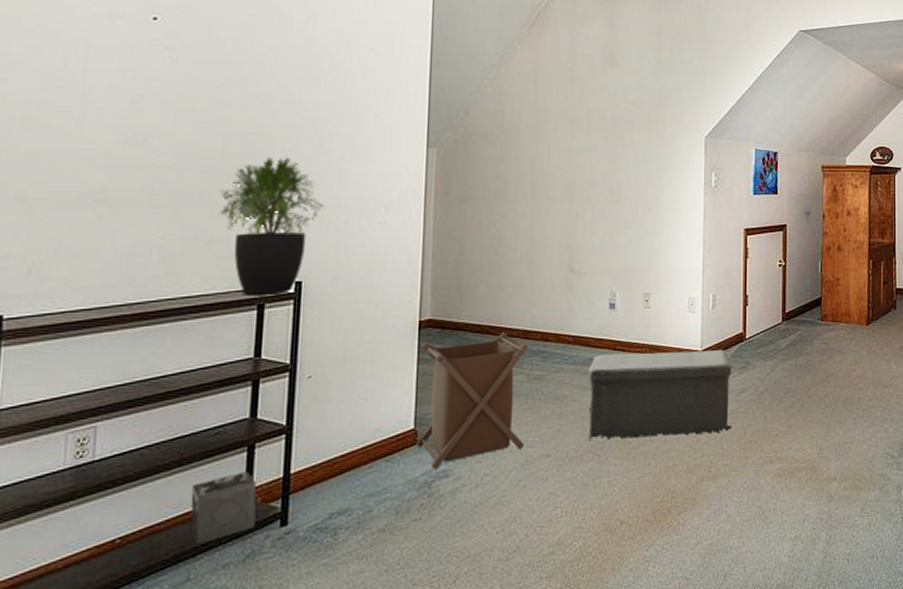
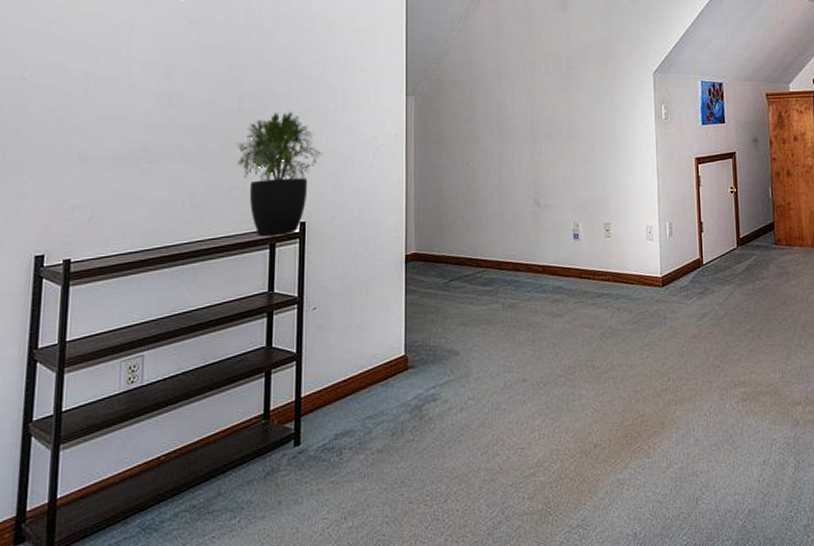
decorative box: present [190,471,257,545] -> none [220,395,274,463]
laundry basket: present [417,332,529,469] -> none [408,264,503,393]
storage ottoman: present [588,350,732,440] -> none [557,276,694,365]

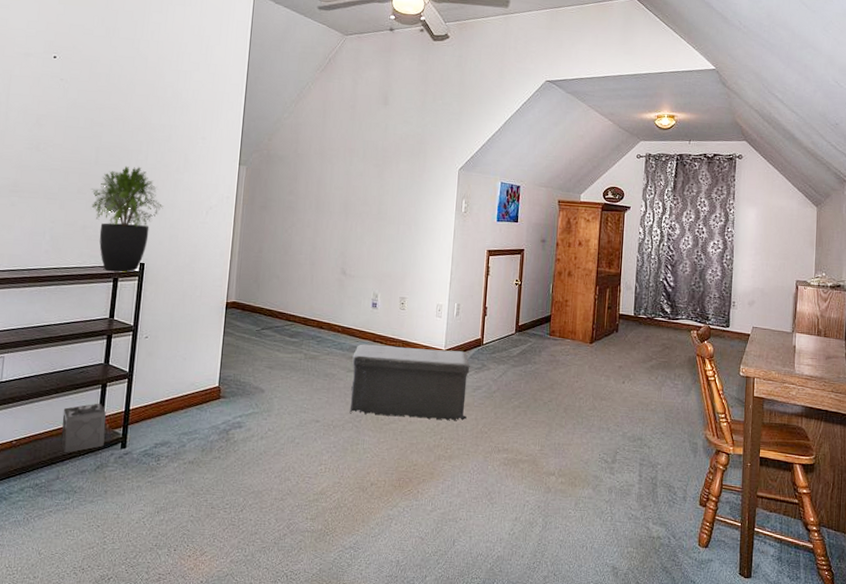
decorative box: none [220,395,274,463] -> present [61,403,107,453]
storage ottoman: none [557,276,694,365] -> present [349,344,470,421]

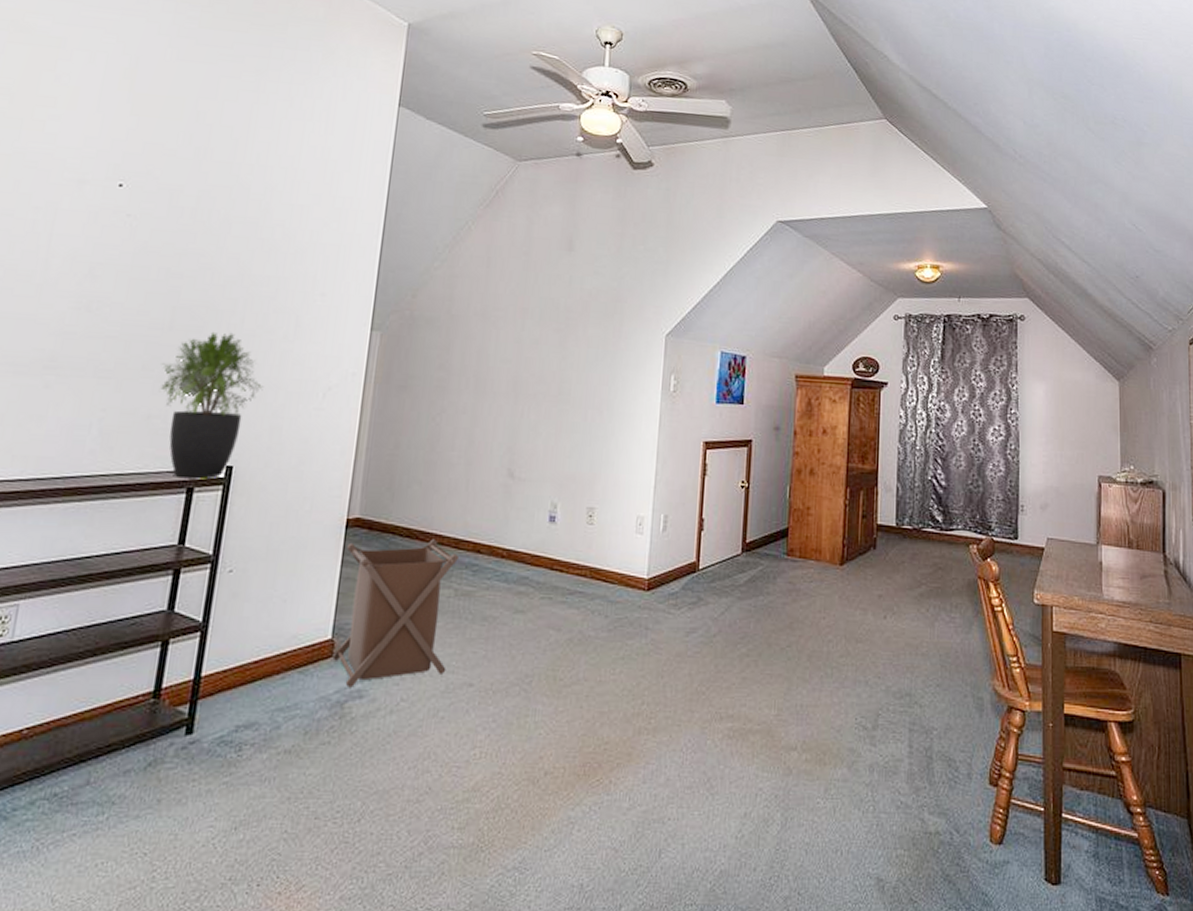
decorative box: present [61,403,107,453] -> none [96,668,167,745]
laundry basket: none [220,318,308,420] -> present [332,539,460,688]
storage ottoman: present [349,344,470,421] -> none [516,573,682,677]

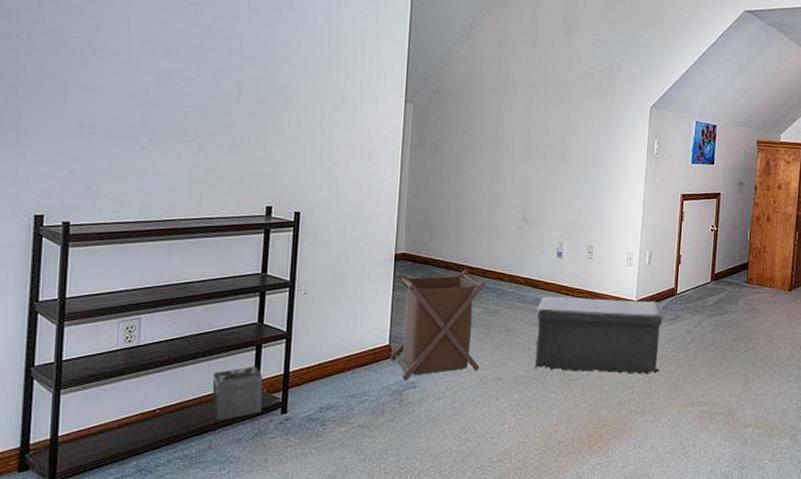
decorative box: none [96,668,167,745] -> present [212,366,263,421]
potted plant: present [160,331,264,479] -> none [235,102,320,222]
storage ottoman: none [516,573,682,677] -> present [534,296,663,374]

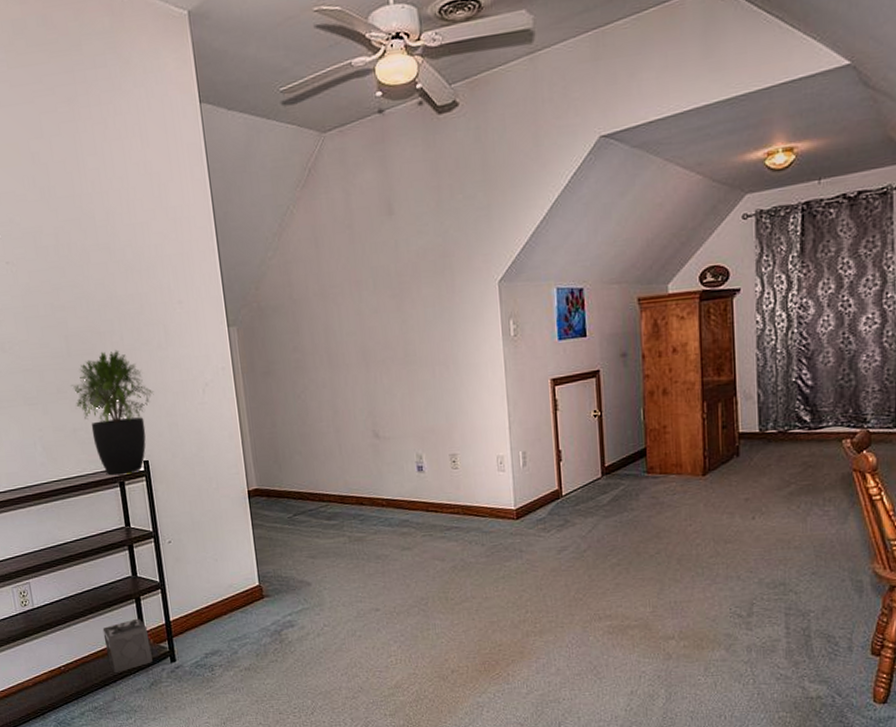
potted plant: none [235,102,320,222] -> present [72,350,154,476]
laundry basket: present [391,270,487,380] -> none [253,498,355,620]
storage ottoman: present [534,296,663,374] -> none [404,508,554,596]

